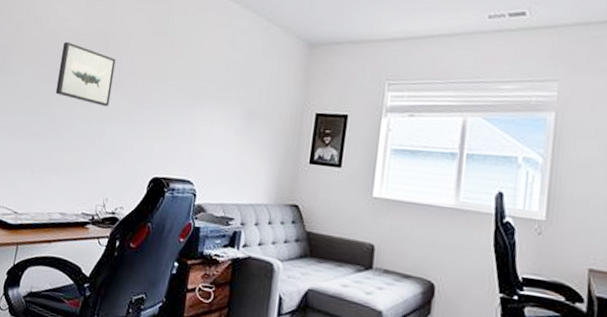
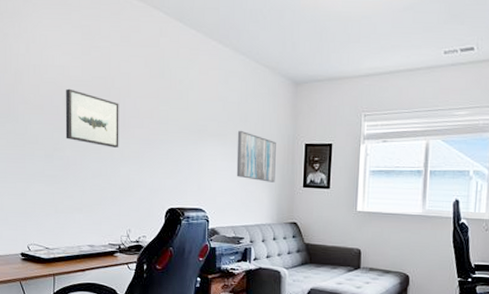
wall art: none [233,94,283,156] -> present [236,130,276,183]

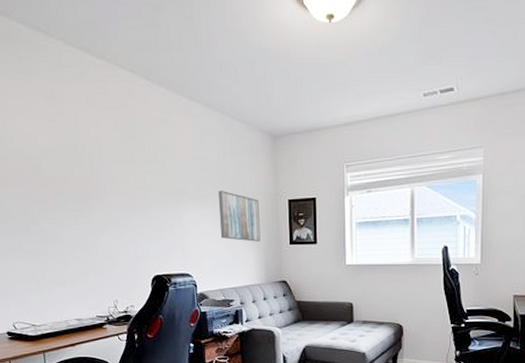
wall art: present [65,88,119,148] -> none [34,158,97,217]

